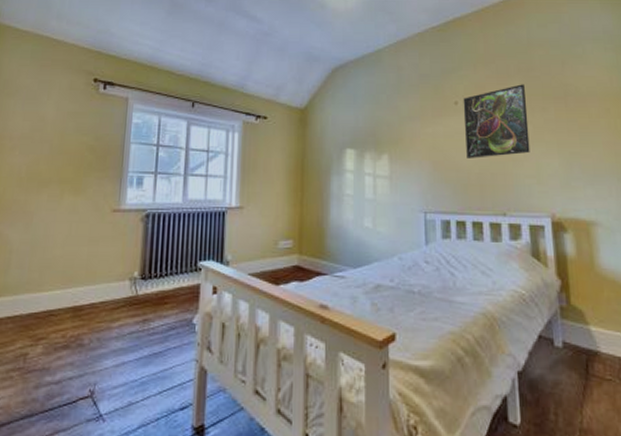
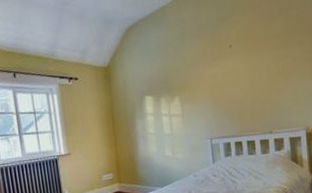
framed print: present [463,84,530,158] -> none [236,23,290,92]

